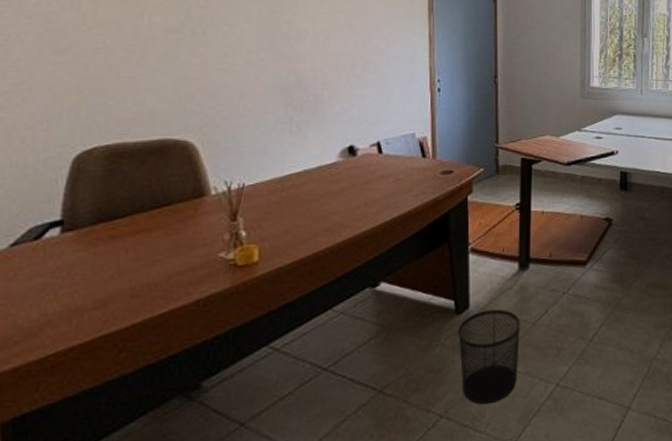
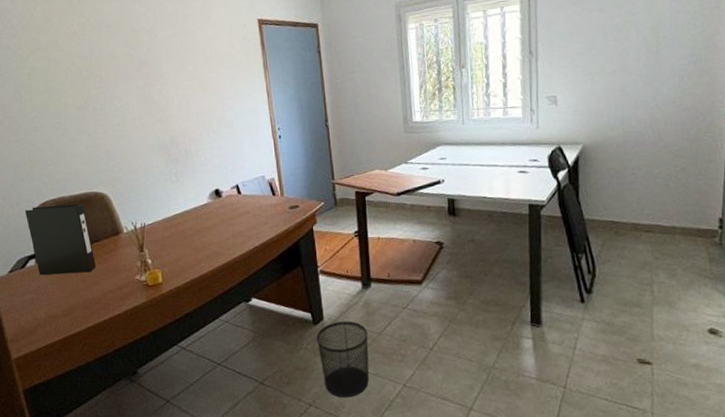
binder: none [55,153,160,251] -> present [24,203,96,276]

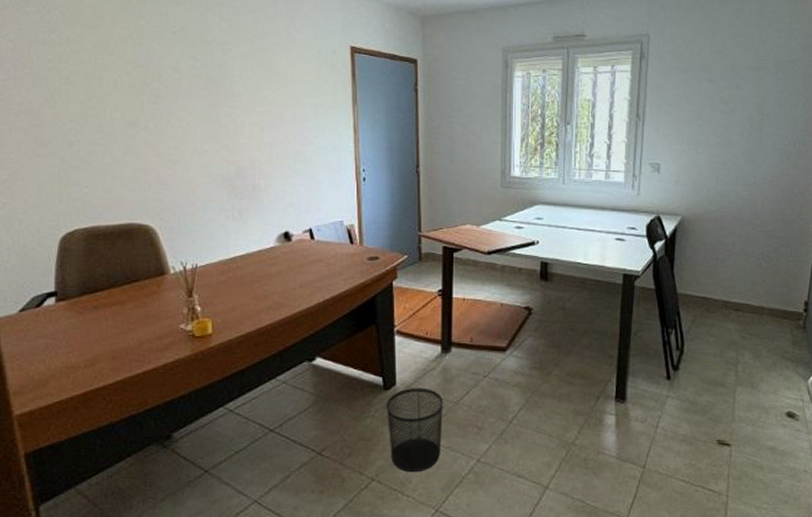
binder: present [24,203,96,276] -> none [47,235,132,318]

